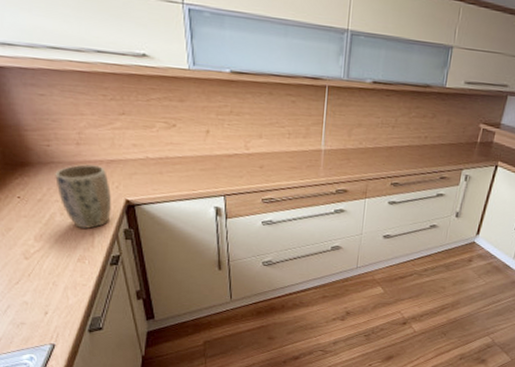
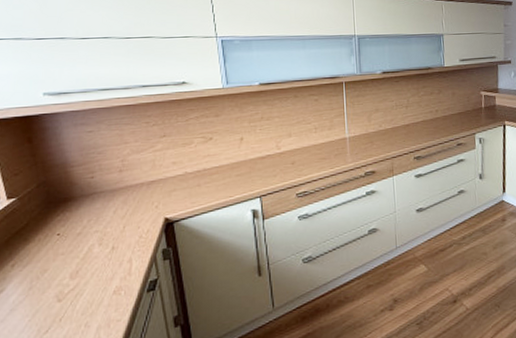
plant pot: present [55,164,111,229] -> none [96,188,150,256]

